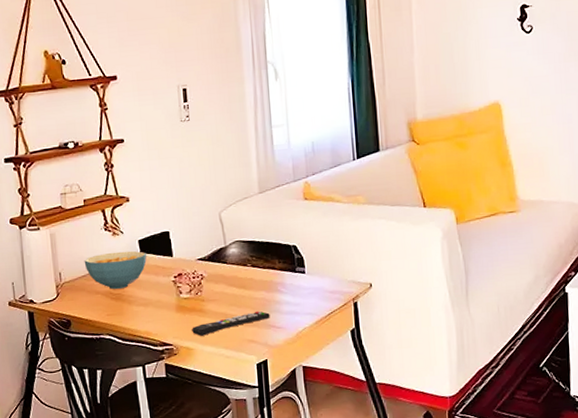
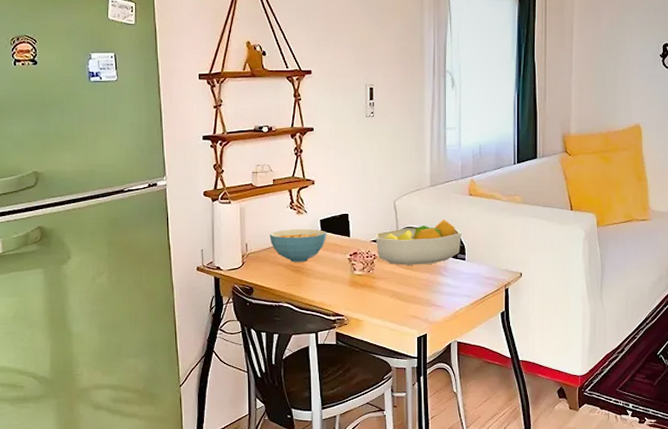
remote control: present [192,311,270,336] -> none [362,290,432,309]
fruit bowl: none [200,228,299,284] -> present [375,219,461,265]

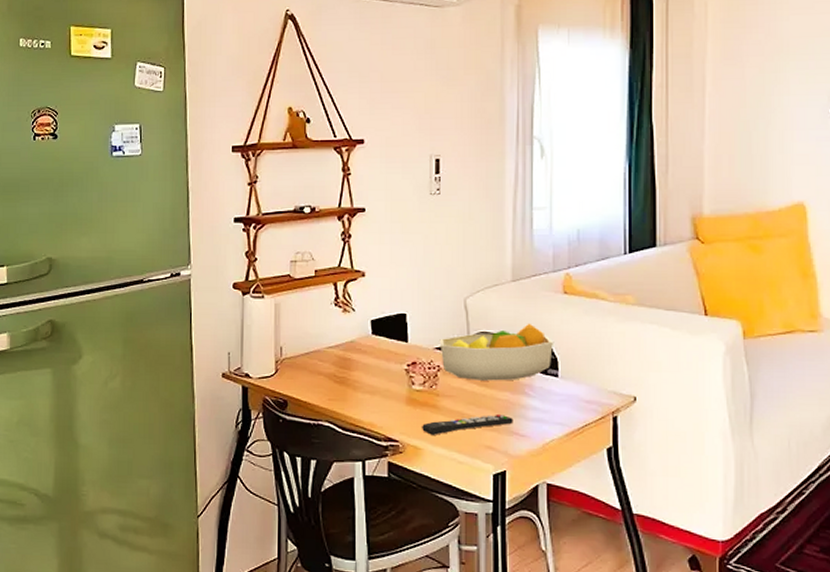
cereal bowl: present [269,229,326,262] -> none [309,330,378,372]
remote control: none [362,290,432,309] -> present [422,413,513,435]

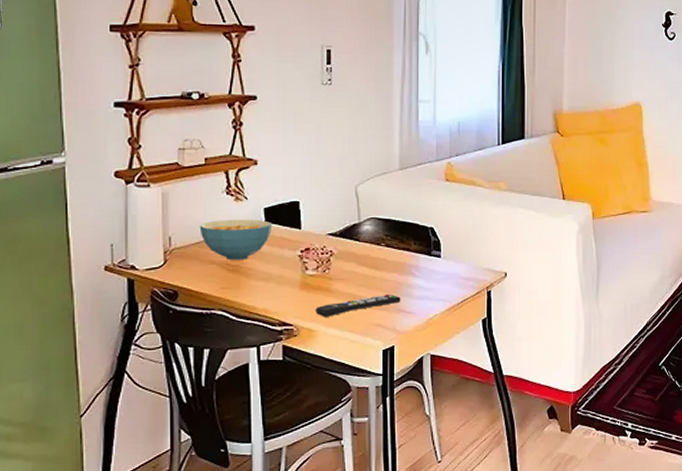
cereal bowl: none [309,330,378,372] -> present [199,219,271,260]
fruit bowl: present [439,323,553,381] -> none [332,208,436,264]

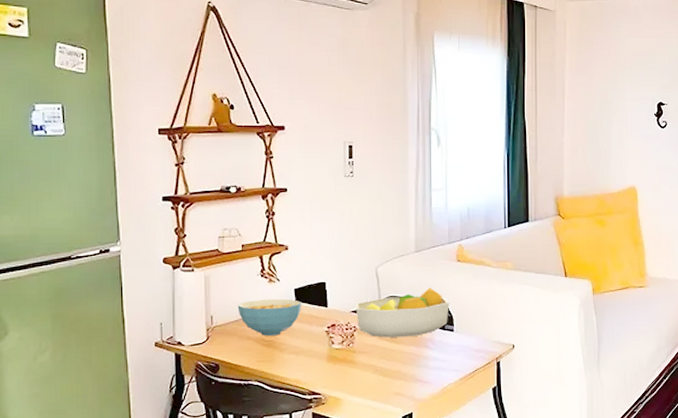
remote control: present [316,293,401,317] -> none [341,365,418,387]
fruit bowl: none [332,208,436,264] -> present [355,287,449,338]

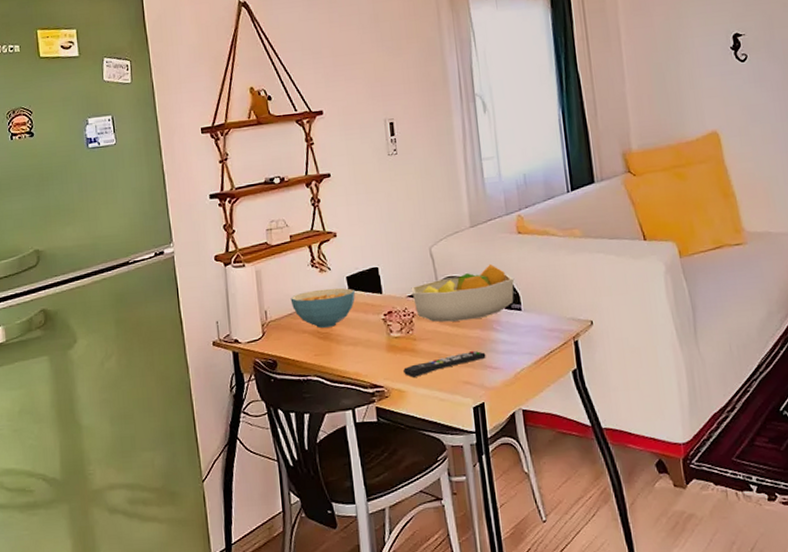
remote control: none [341,365,418,387] -> present [403,350,486,377]

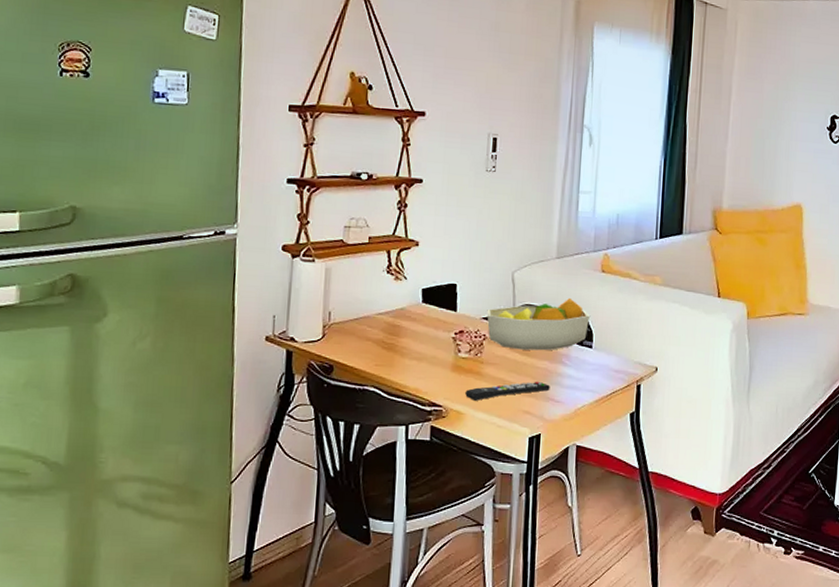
cereal bowl: present [290,288,355,328] -> none [358,297,428,338]

